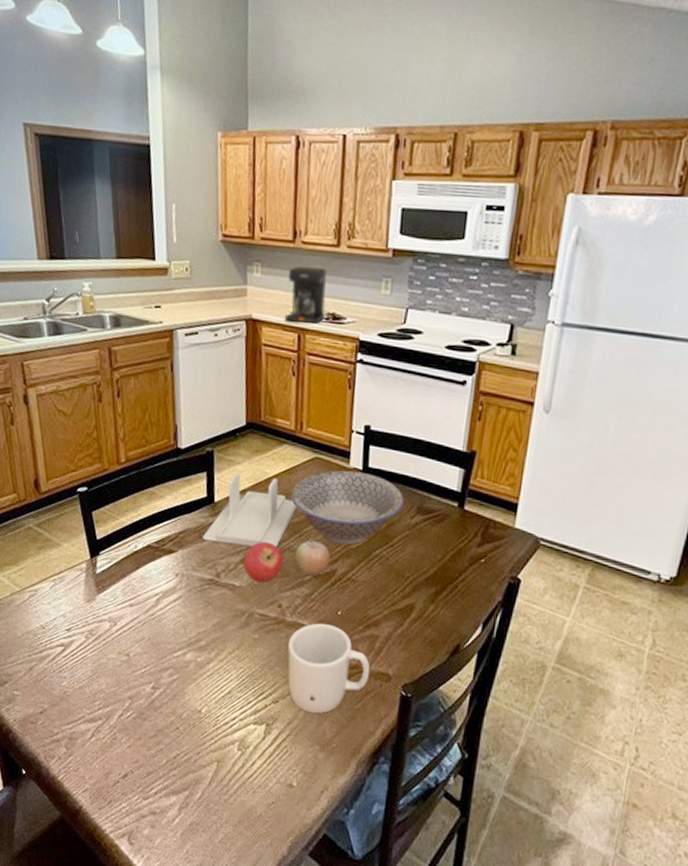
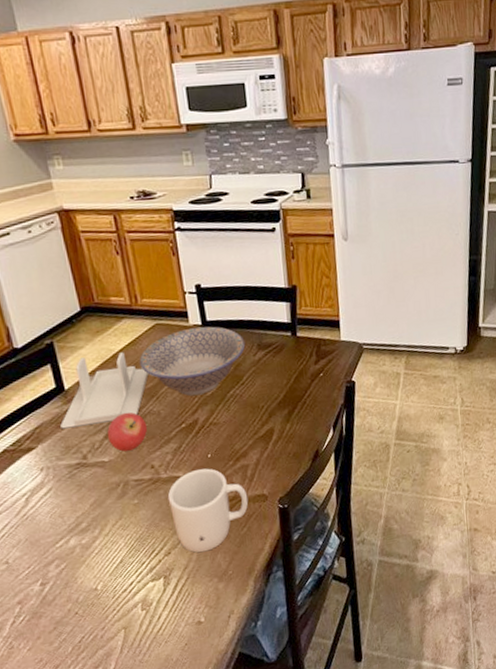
coffee maker: present [284,266,327,324] -> none [90,151,137,206]
fruit: present [295,539,330,577] -> none [156,398,190,433]

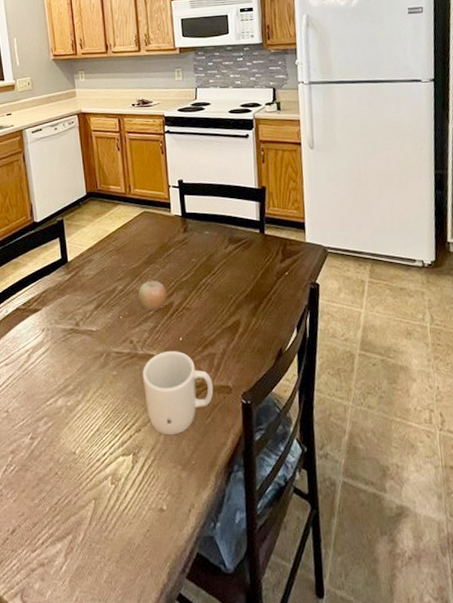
napkin holder: present [60,352,148,429] -> none [61,234,134,296]
fruit: present [107,412,148,452] -> none [97,288,130,324]
bowl: present [139,326,246,396] -> none [128,217,218,280]
fruit: none [156,398,190,433] -> present [138,280,167,312]

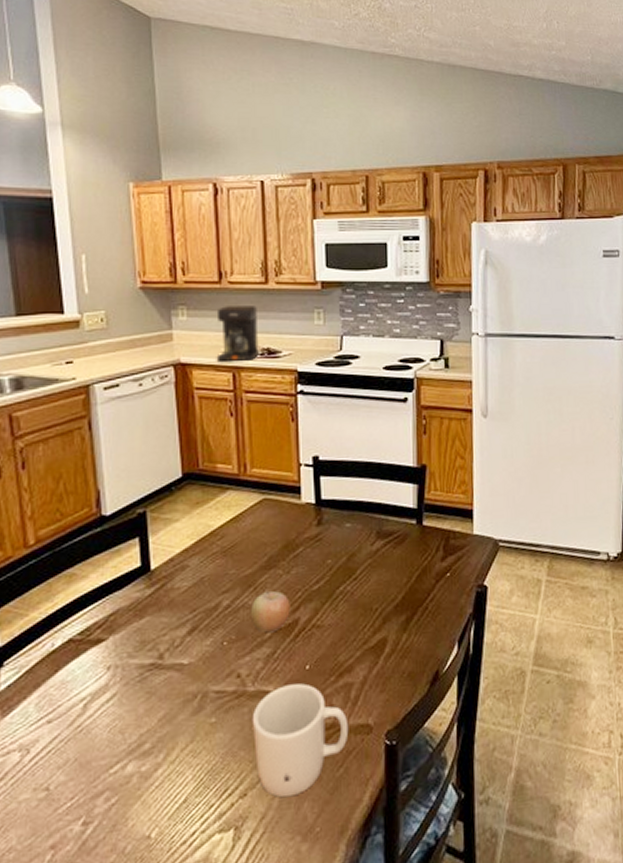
coffee maker: none [105,68,137,110] -> present [216,306,260,361]

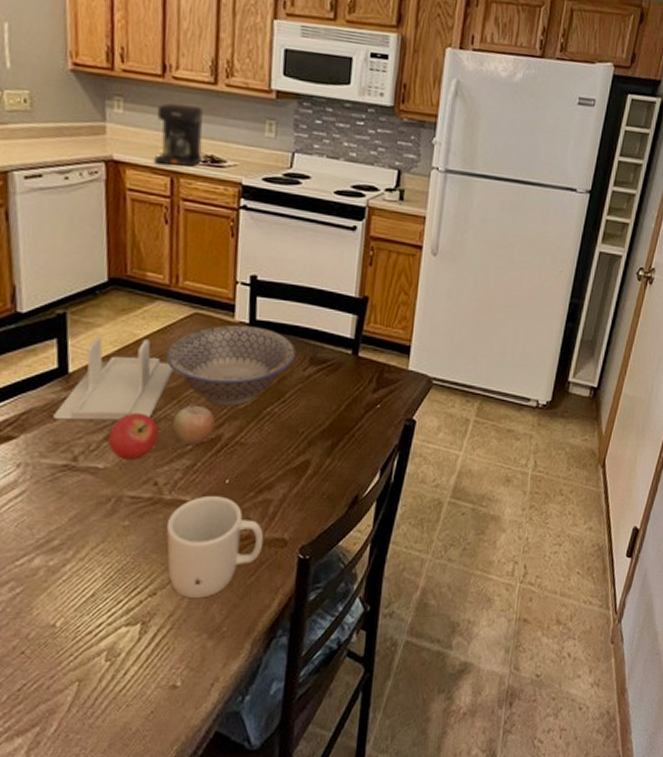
napkin holder: none [139,529,248,619] -> present [53,338,174,420]
fruit: none [190,603,239,653] -> present [108,412,160,459]
bowl: none [239,505,363,590] -> present [165,324,297,407]

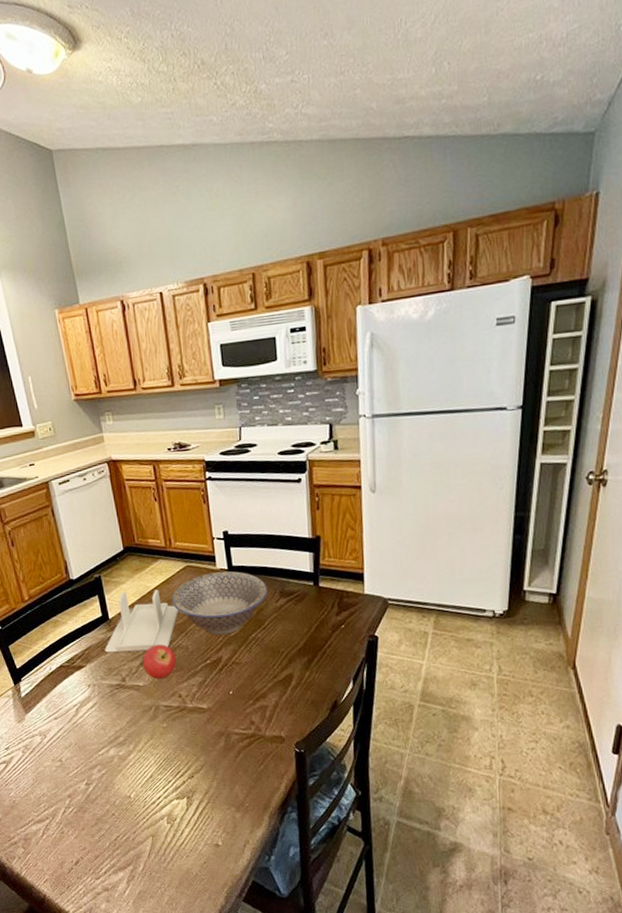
coffee maker: present [153,103,203,167] -> none [135,407,173,457]
mug: present [166,495,264,599] -> none [192,703,266,781]
fruit: present [173,404,215,446] -> none [185,635,215,667]

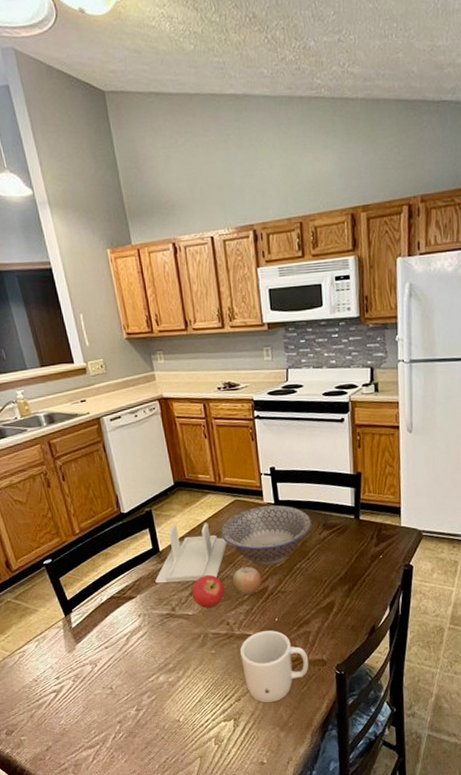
fruit: none [185,635,215,667] -> present [233,566,261,596]
mug: none [192,703,266,781] -> present [239,630,309,703]

